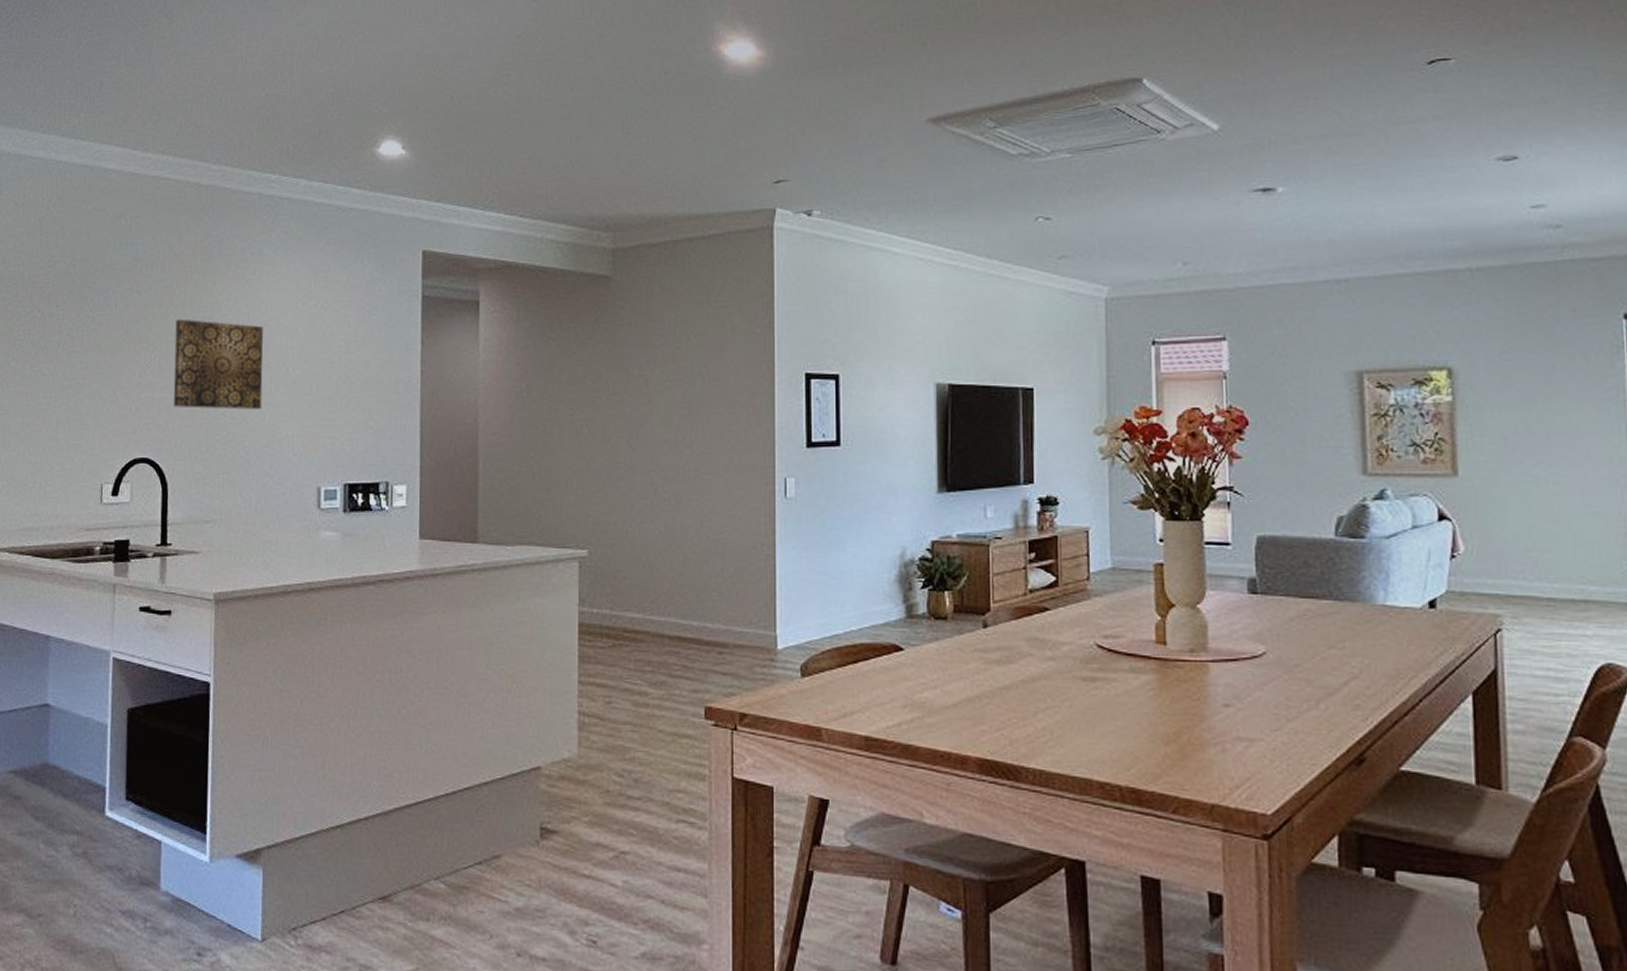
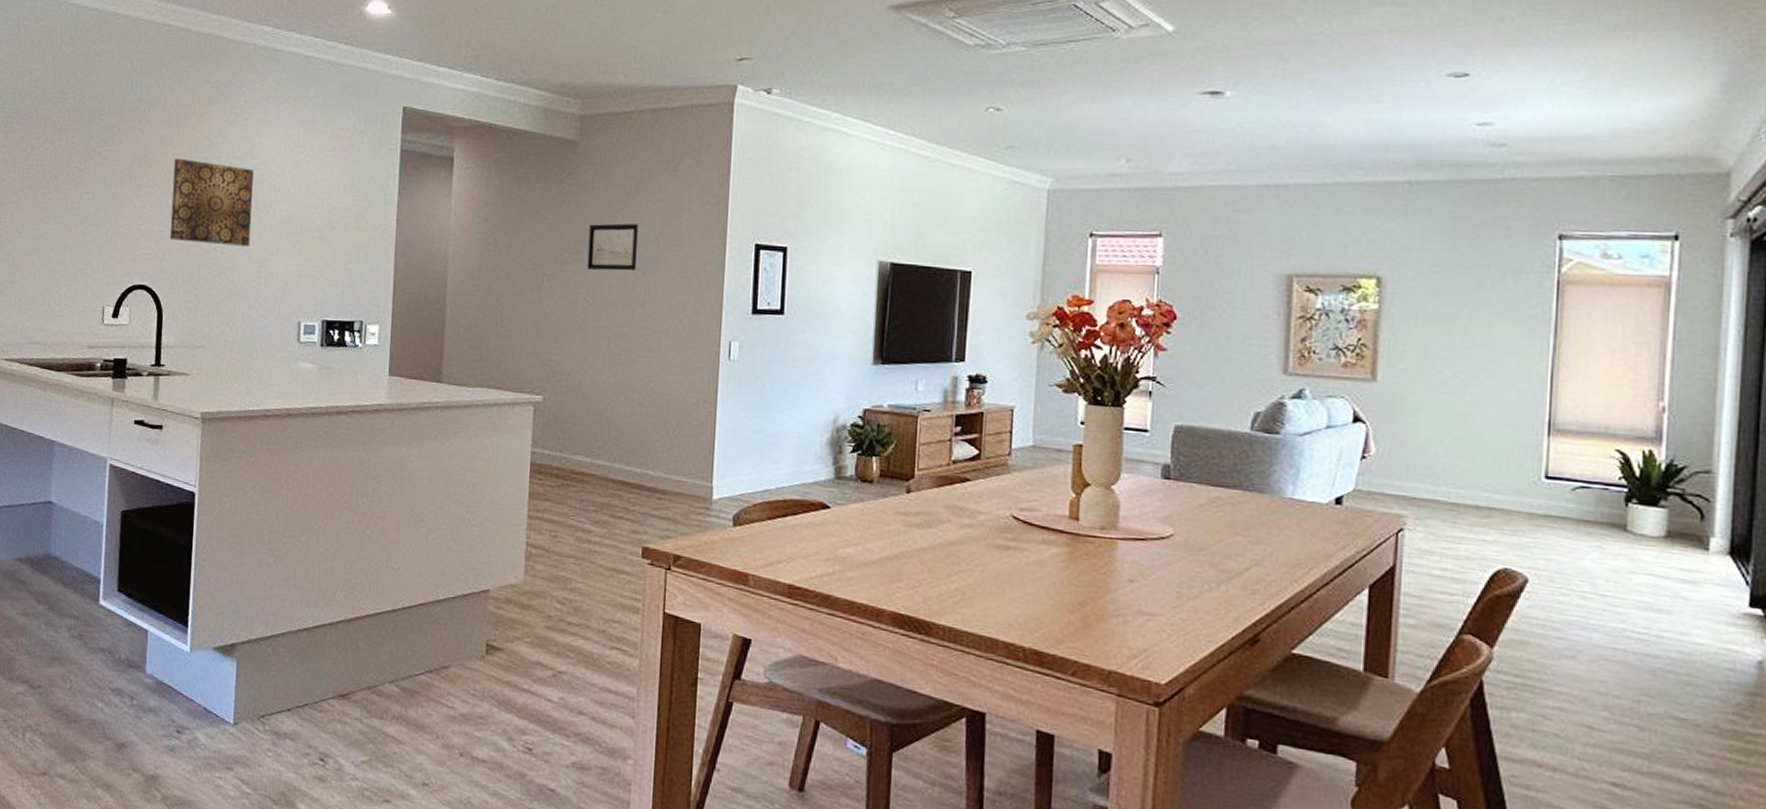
wall art: none [628,360,680,411] -> present [587,223,638,271]

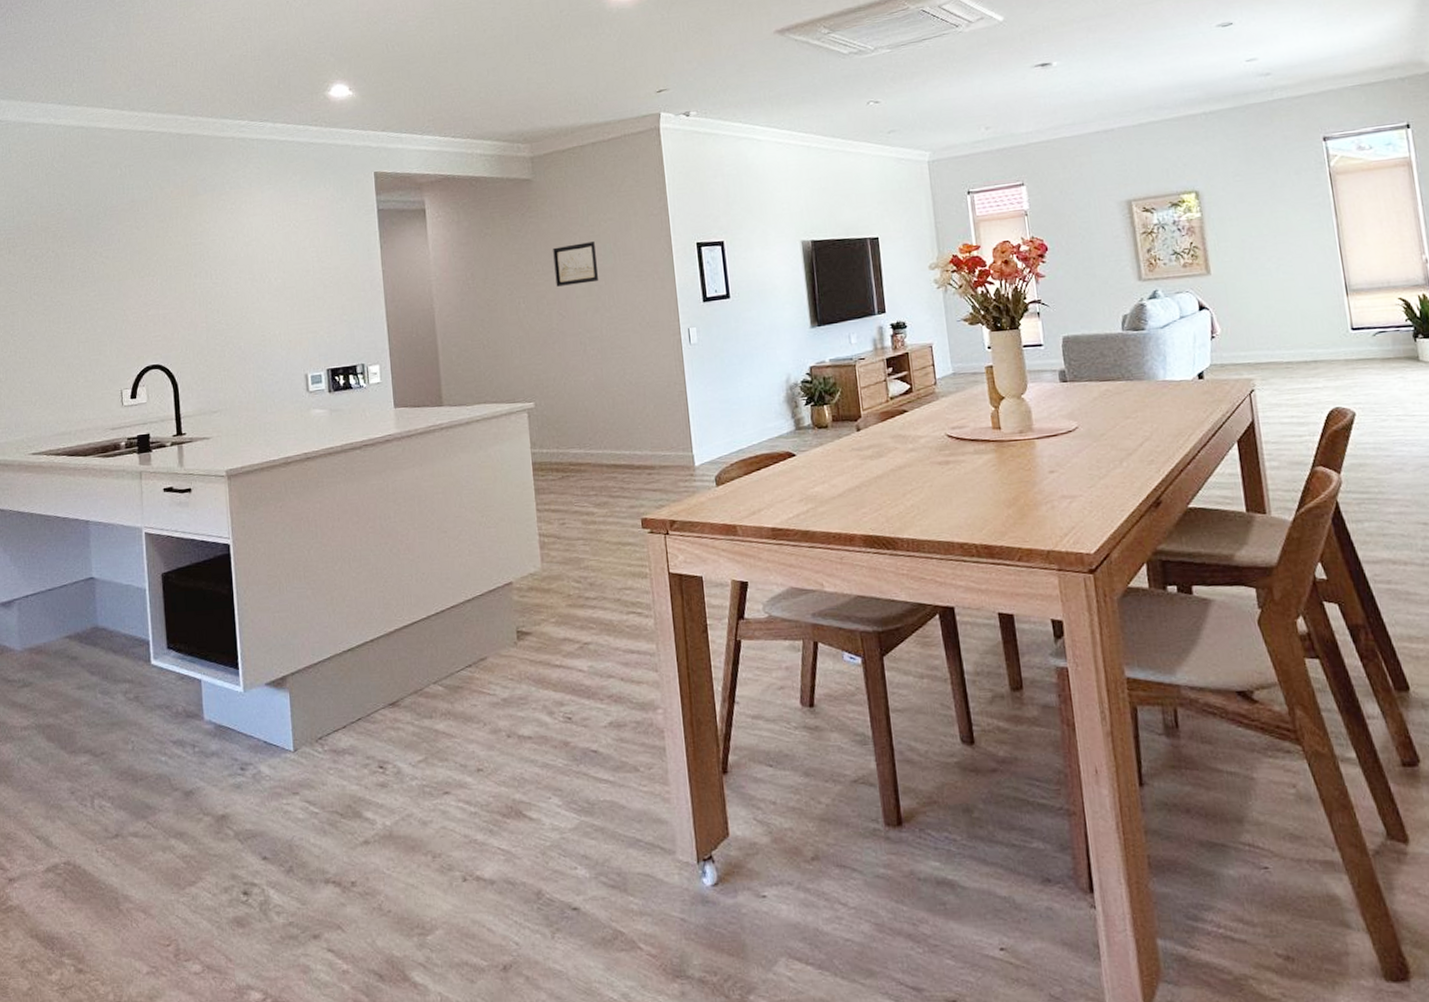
wall art: present [169,158,254,246] -> none [172,246,252,320]

